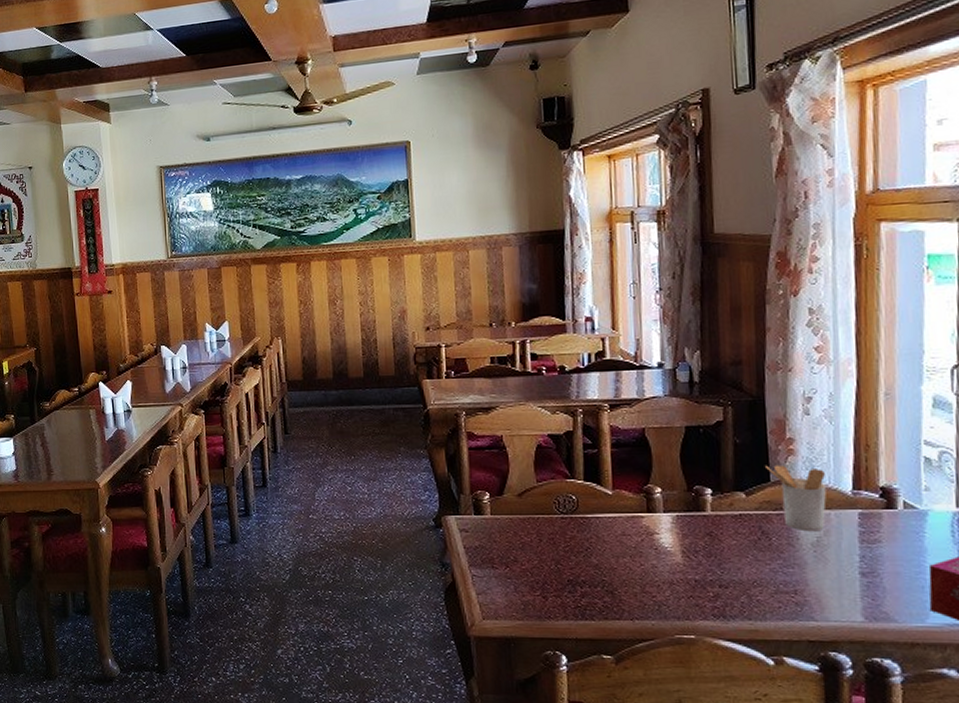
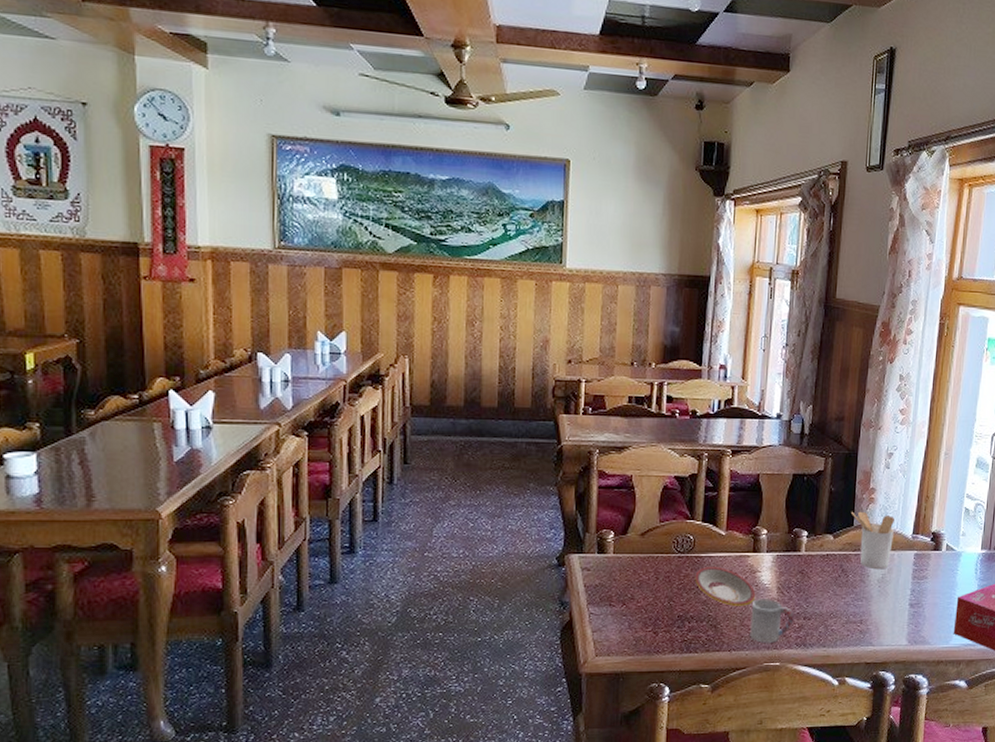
plate: none [582,529,657,571] -> present [695,567,756,606]
cup: none [652,563,707,613] -> present [750,599,794,643]

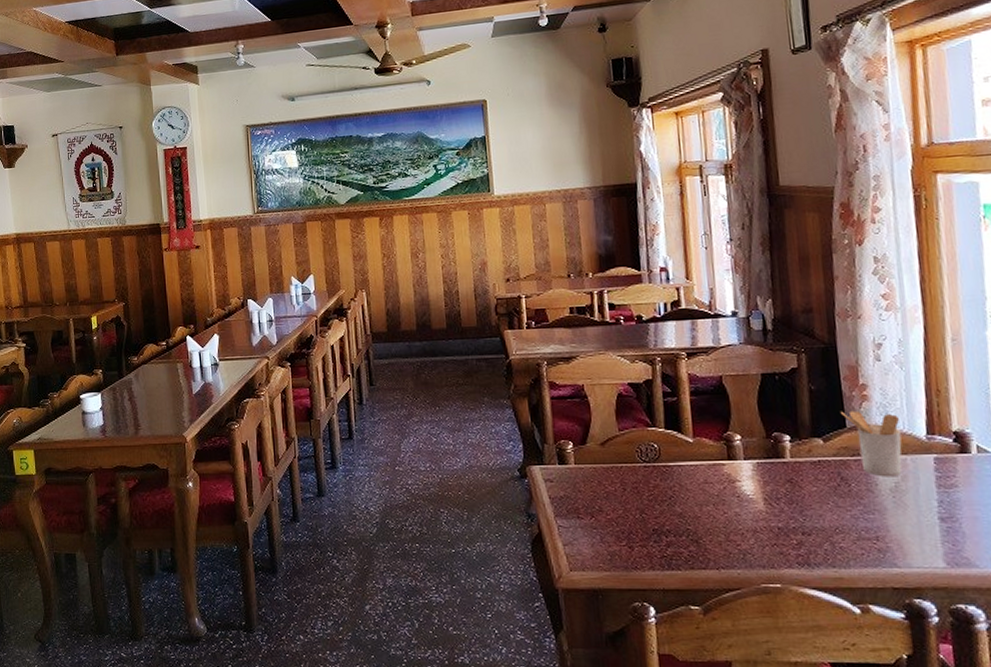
plate: present [695,567,756,606] -> none [665,477,740,519]
cup: present [750,599,794,643] -> none [736,511,790,561]

